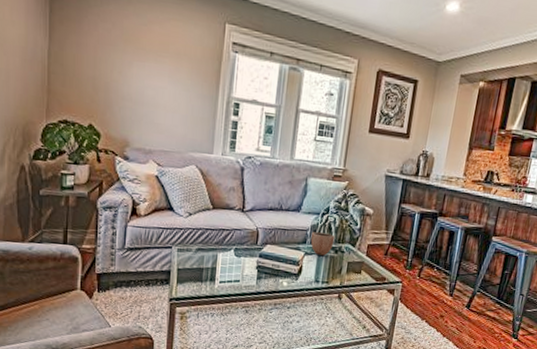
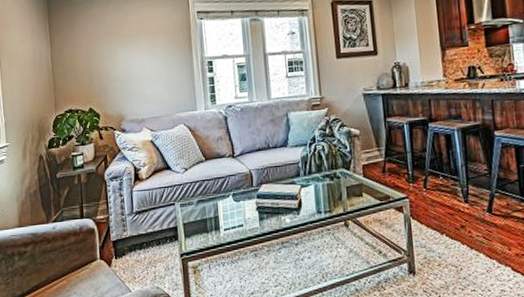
decorative bowl: present [310,232,335,256] -> none [303,162,328,185]

